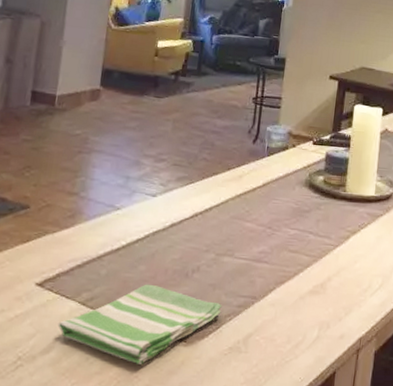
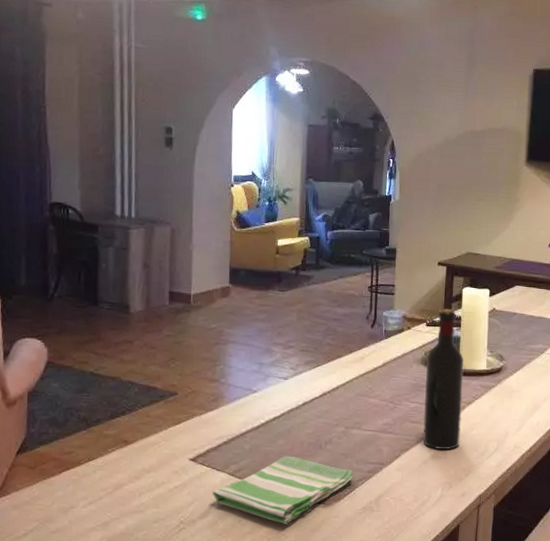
wine bottle: none [301,126,352,284] -> present [423,308,464,449]

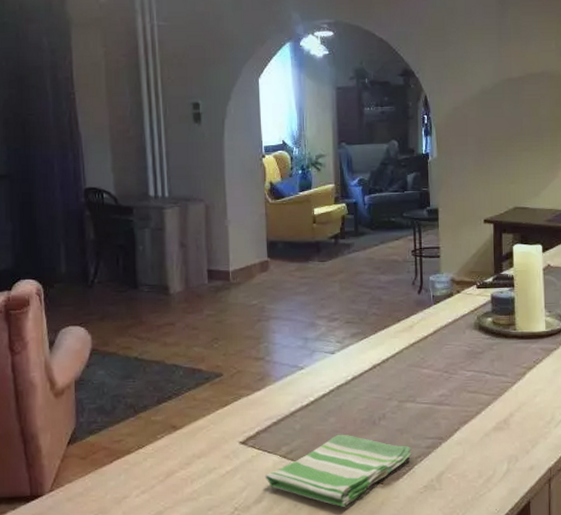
wine bottle: present [423,308,464,449] -> none [479,268,523,420]

